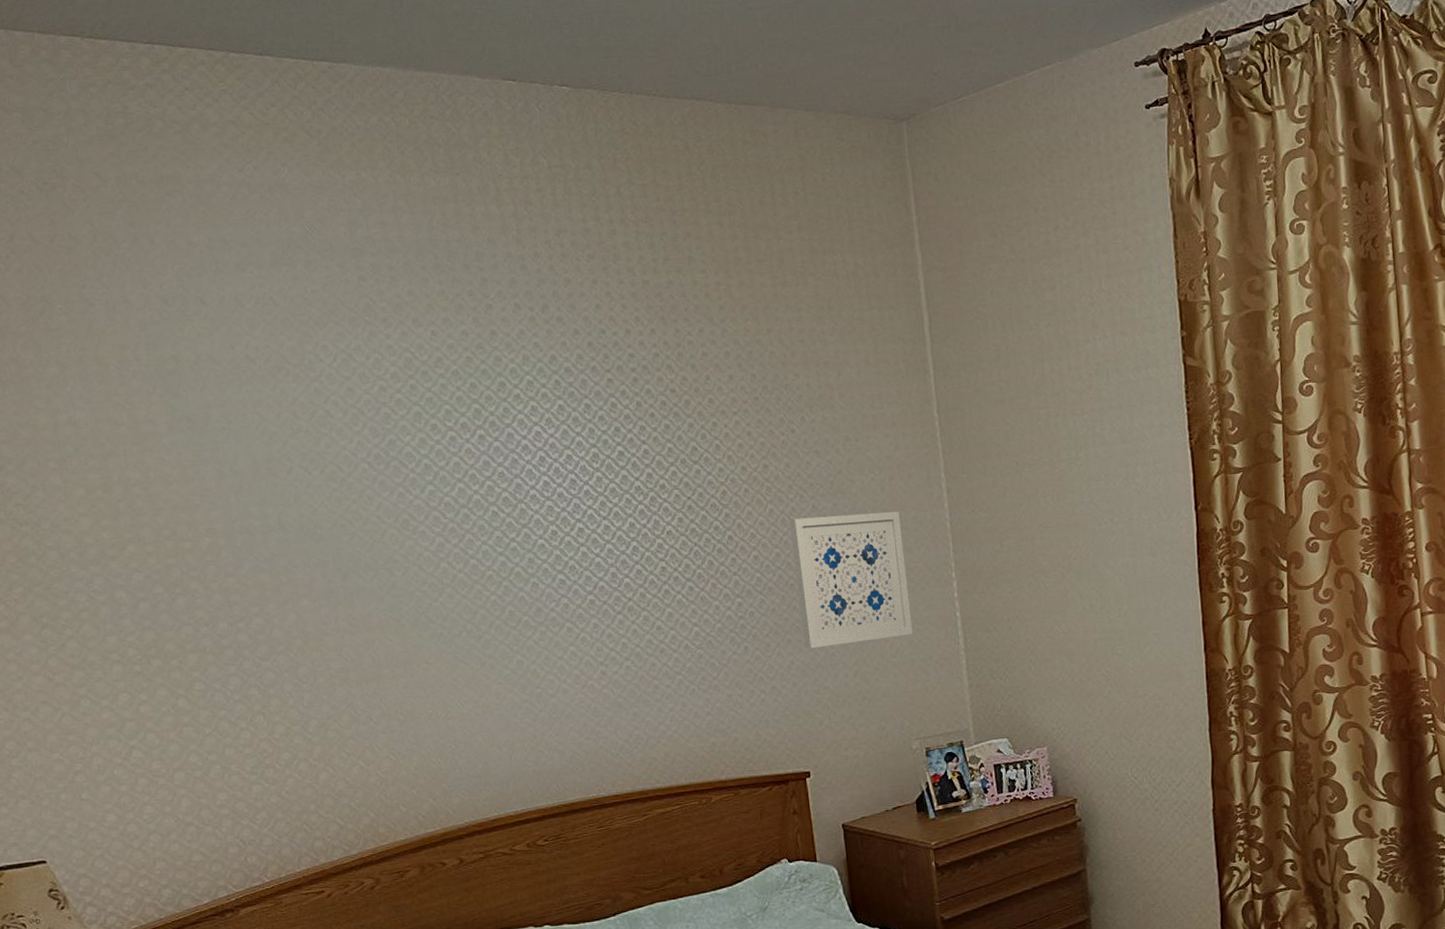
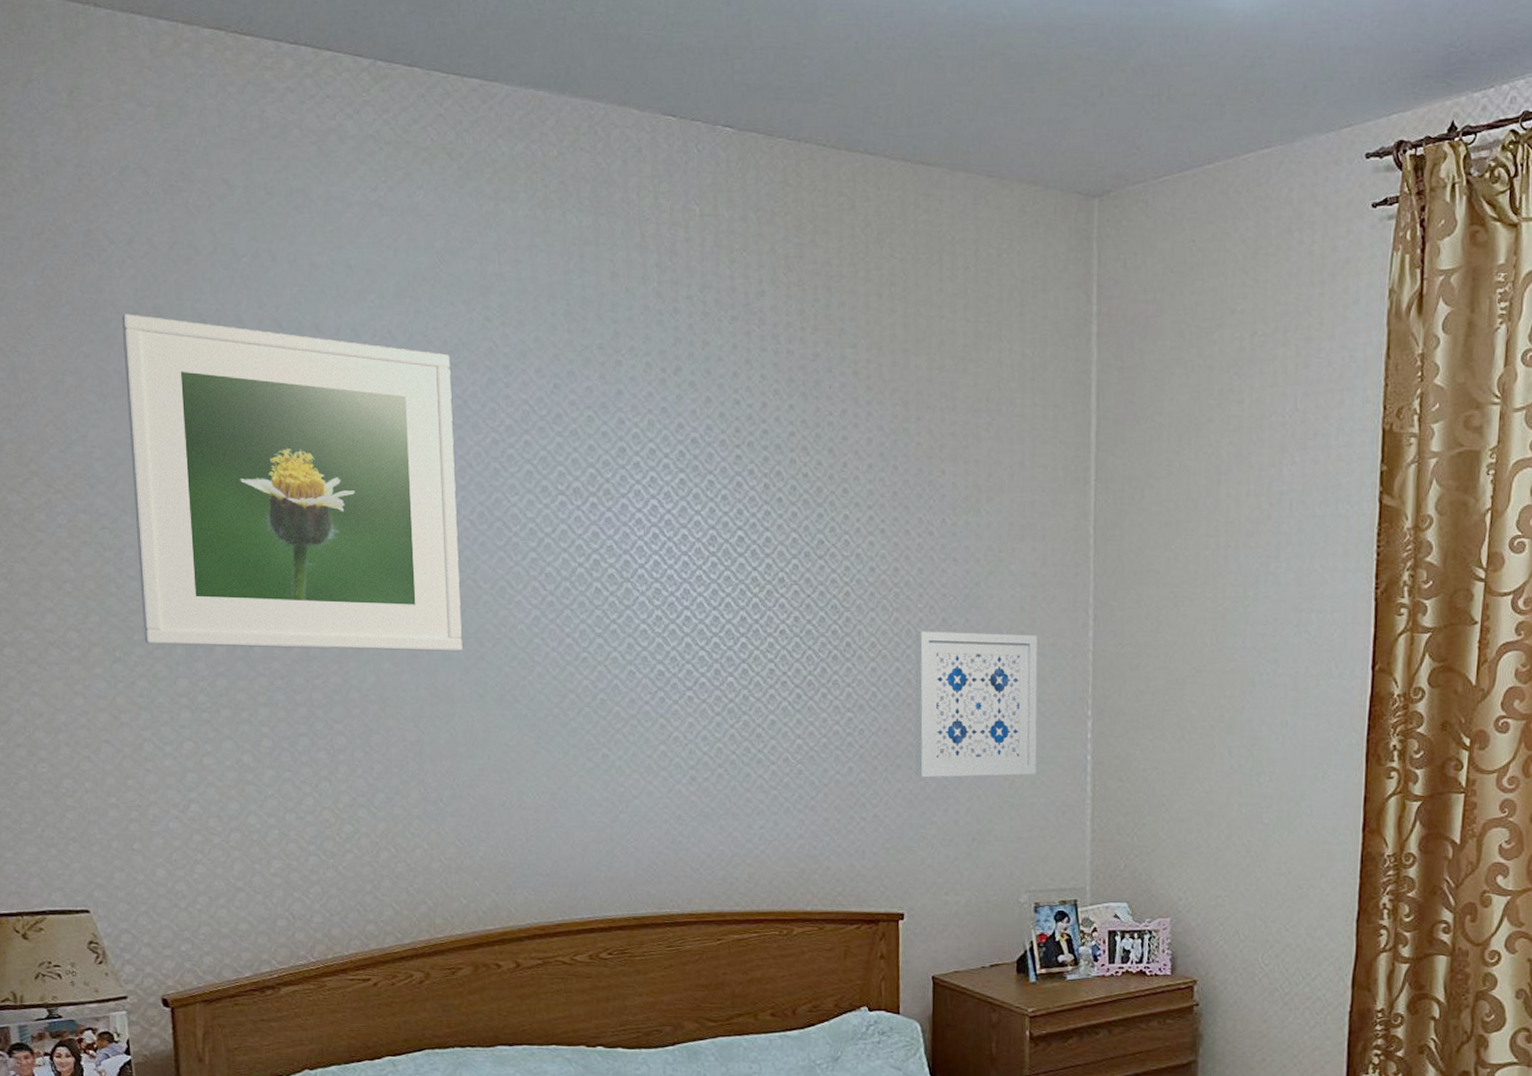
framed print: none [11,304,375,608] -> present [121,313,463,652]

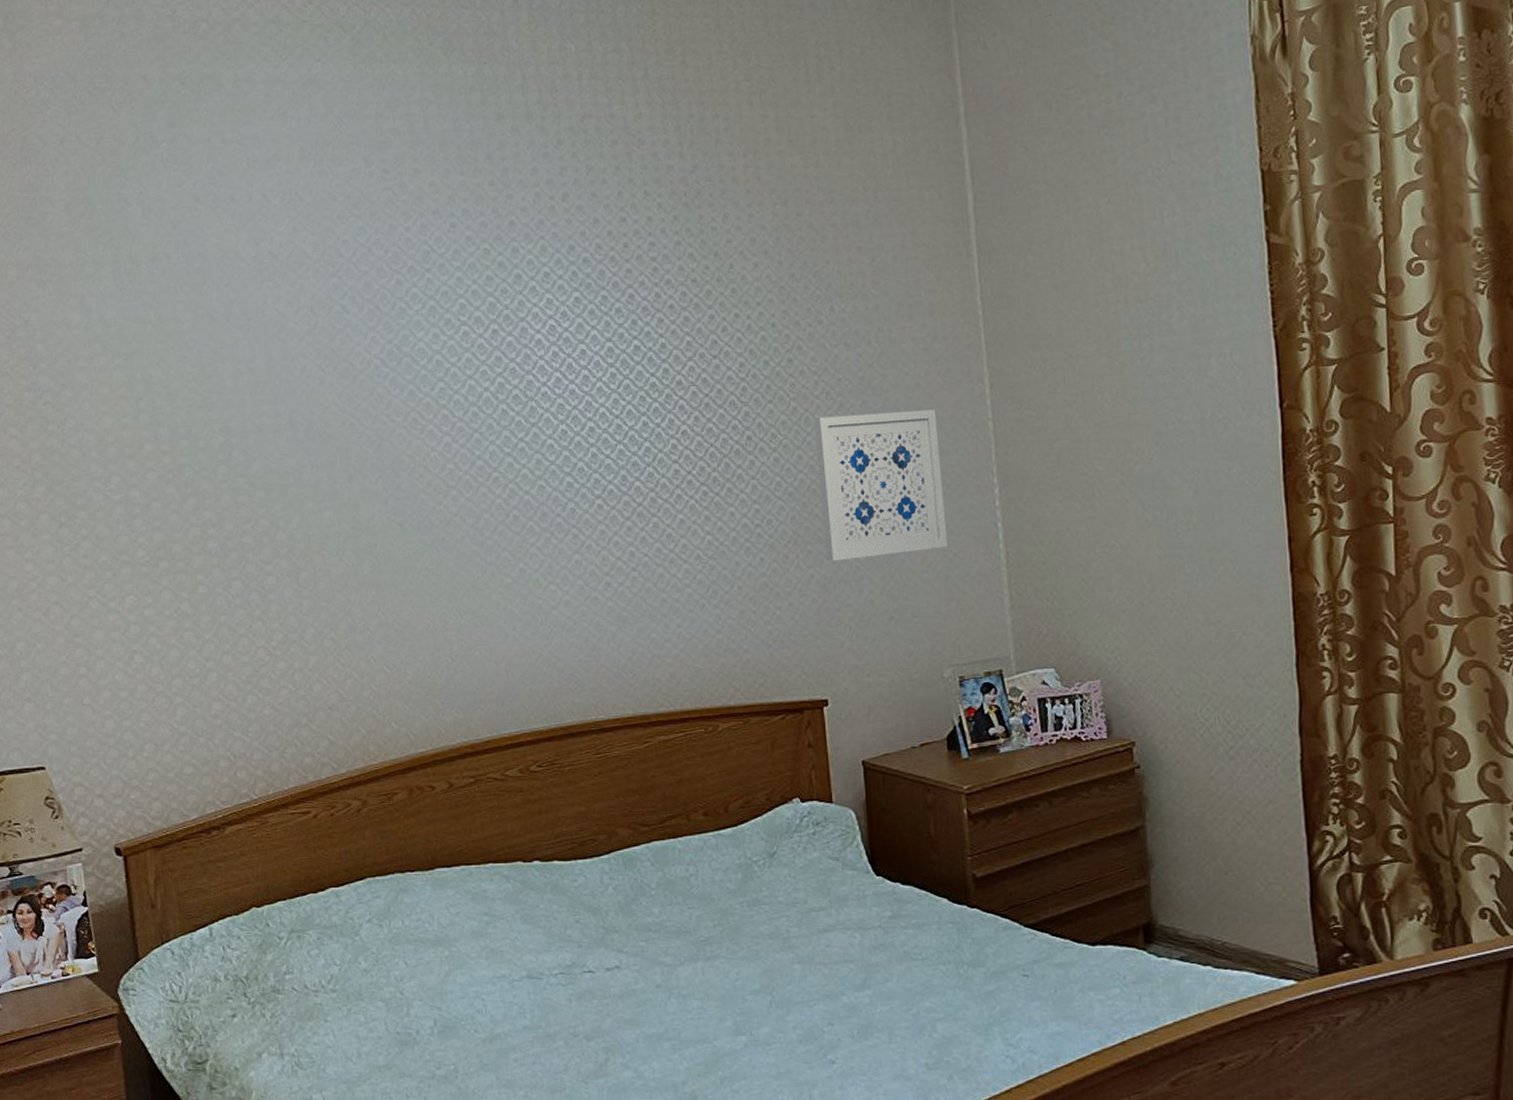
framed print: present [121,313,463,652] -> none [56,206,380,508]

